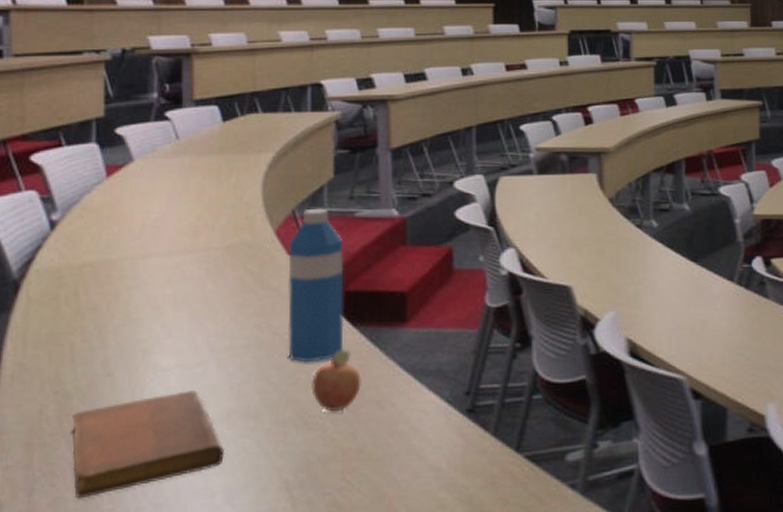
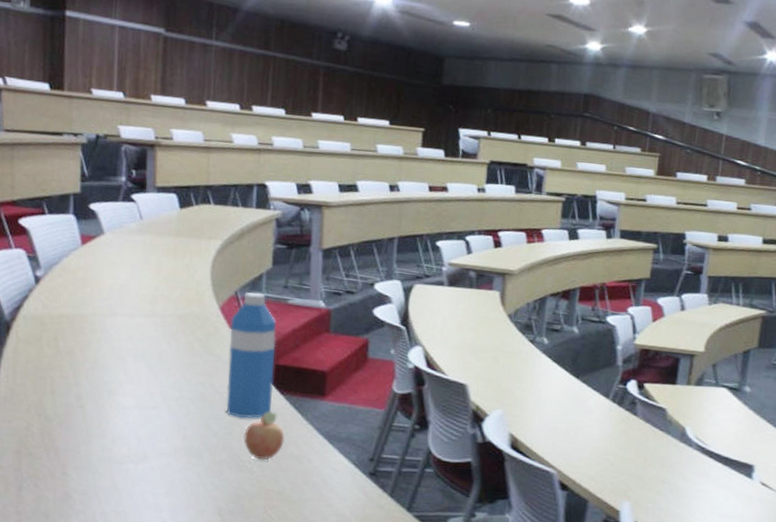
notebook: present [72,390,225,499] -> none [52,427,172,500]

